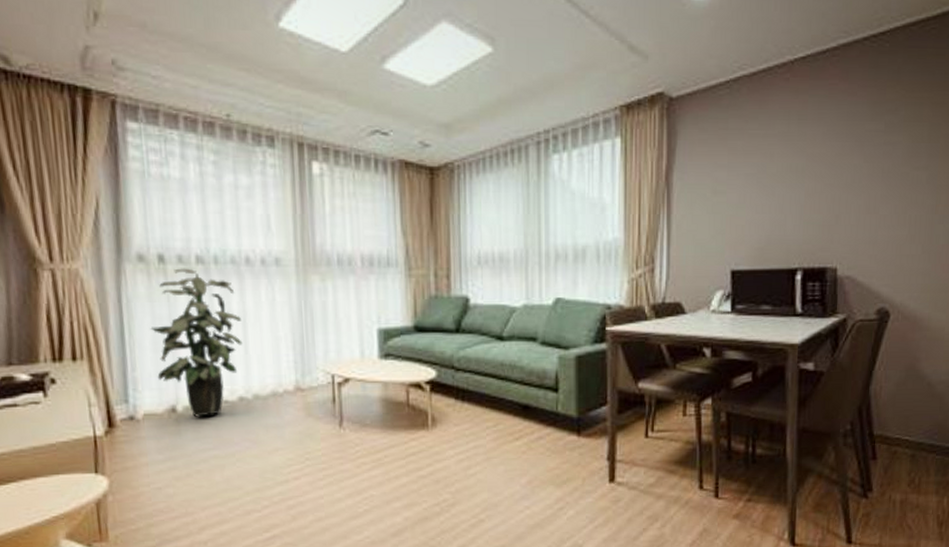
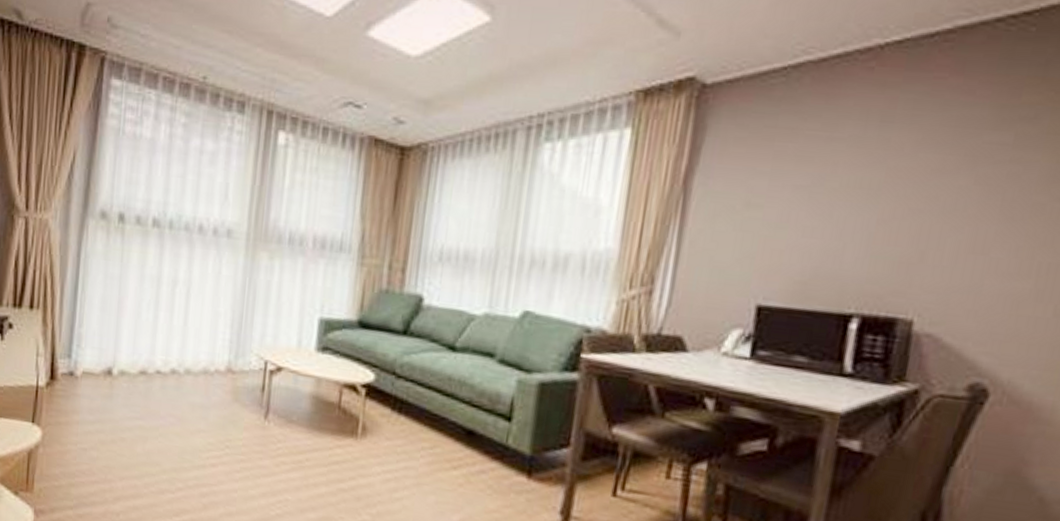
indoor plant: present [150,268,243,417] -> none [100,229,186,384]

